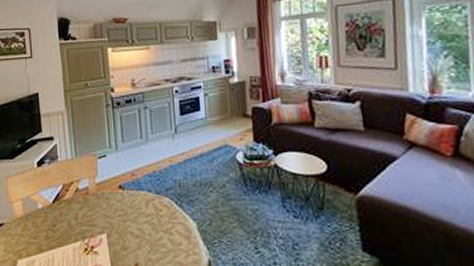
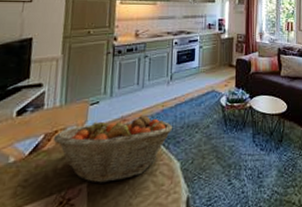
fruit basket: none [70,170,185,236] -> present [53,114,173,184]

